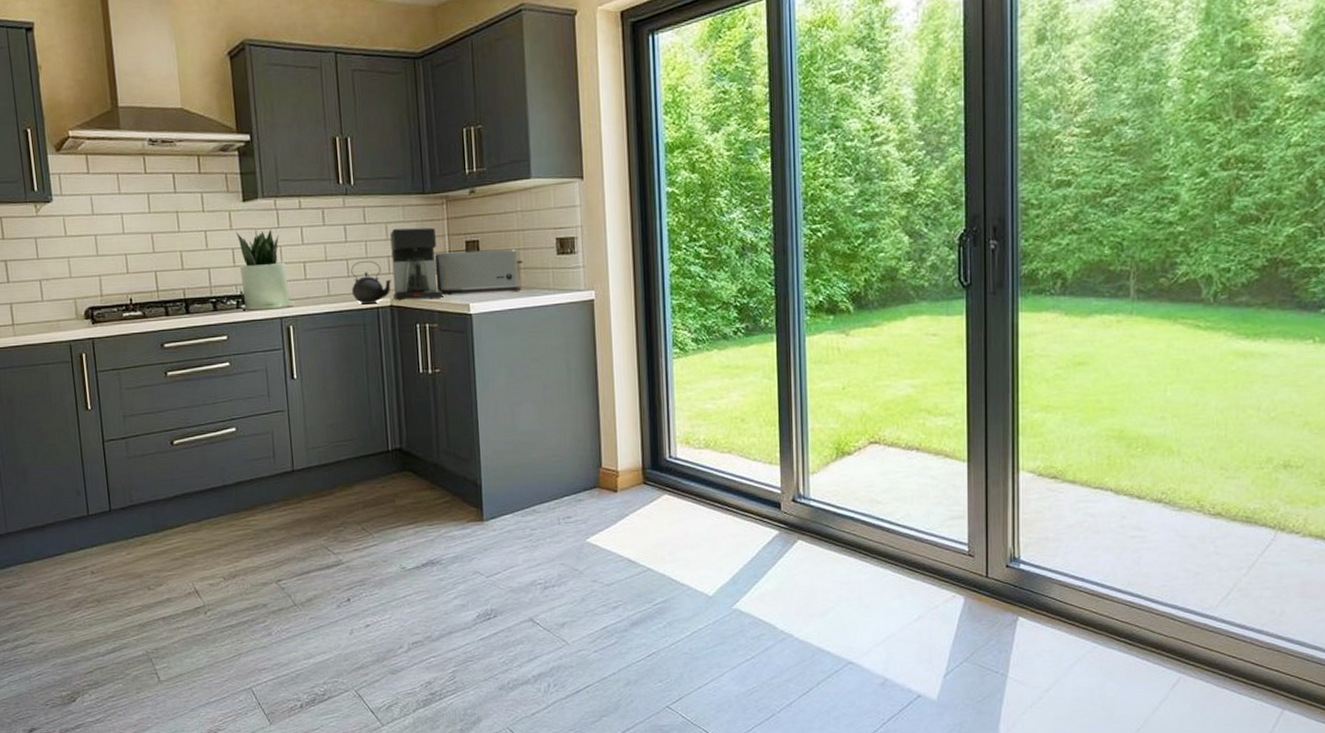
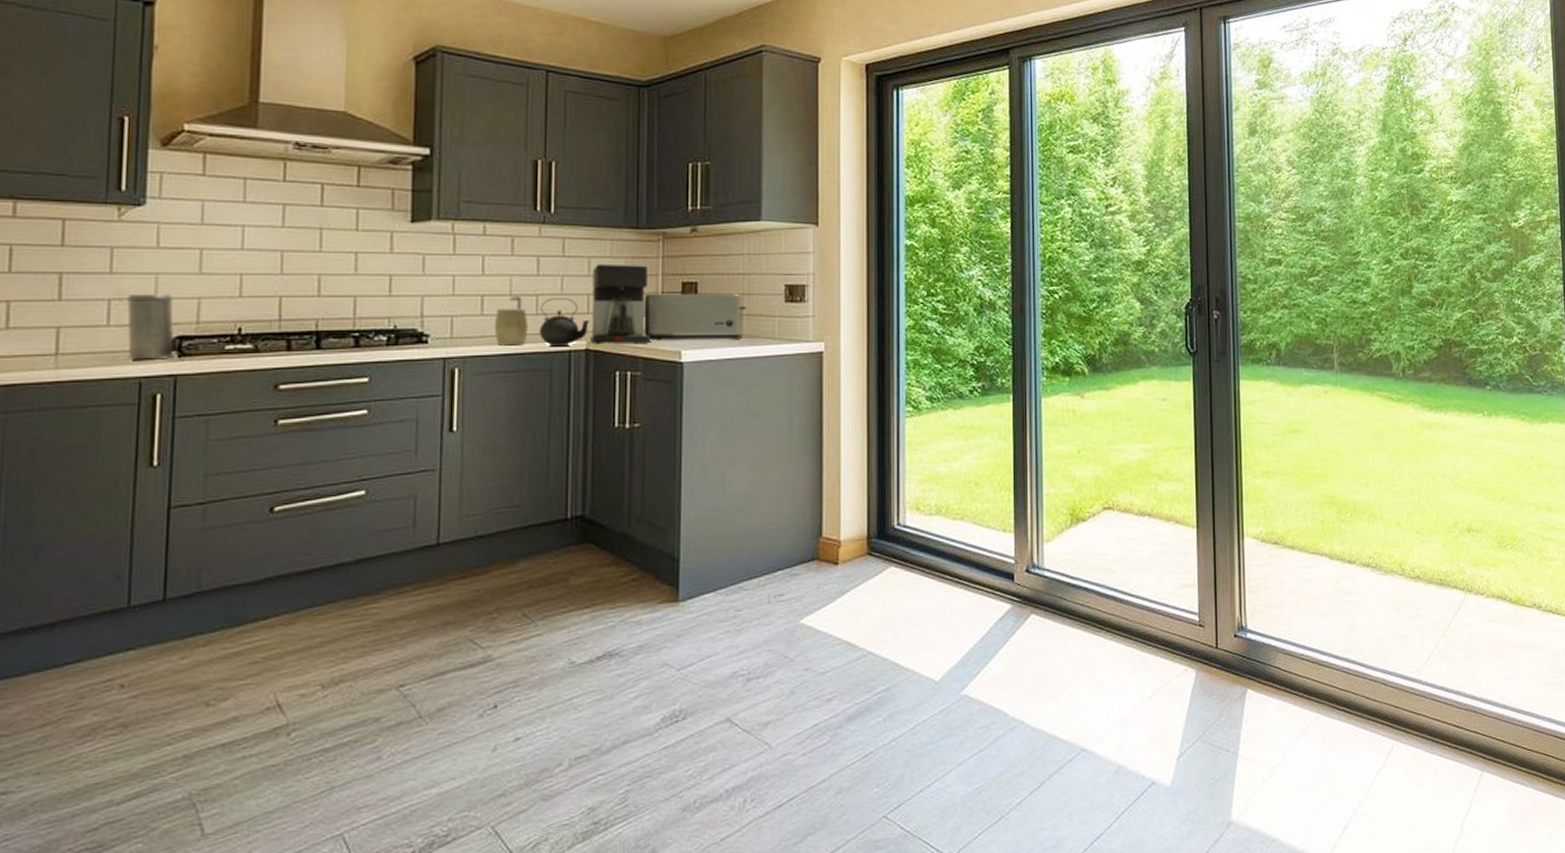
canister: none [52,273,89,328] -> present [127,293,174,360]
planter: present [236,229,295,312] -> none [391,255,465,350]
soap dispenser: none [315,262,343,305] -> present [494,297,529,346]

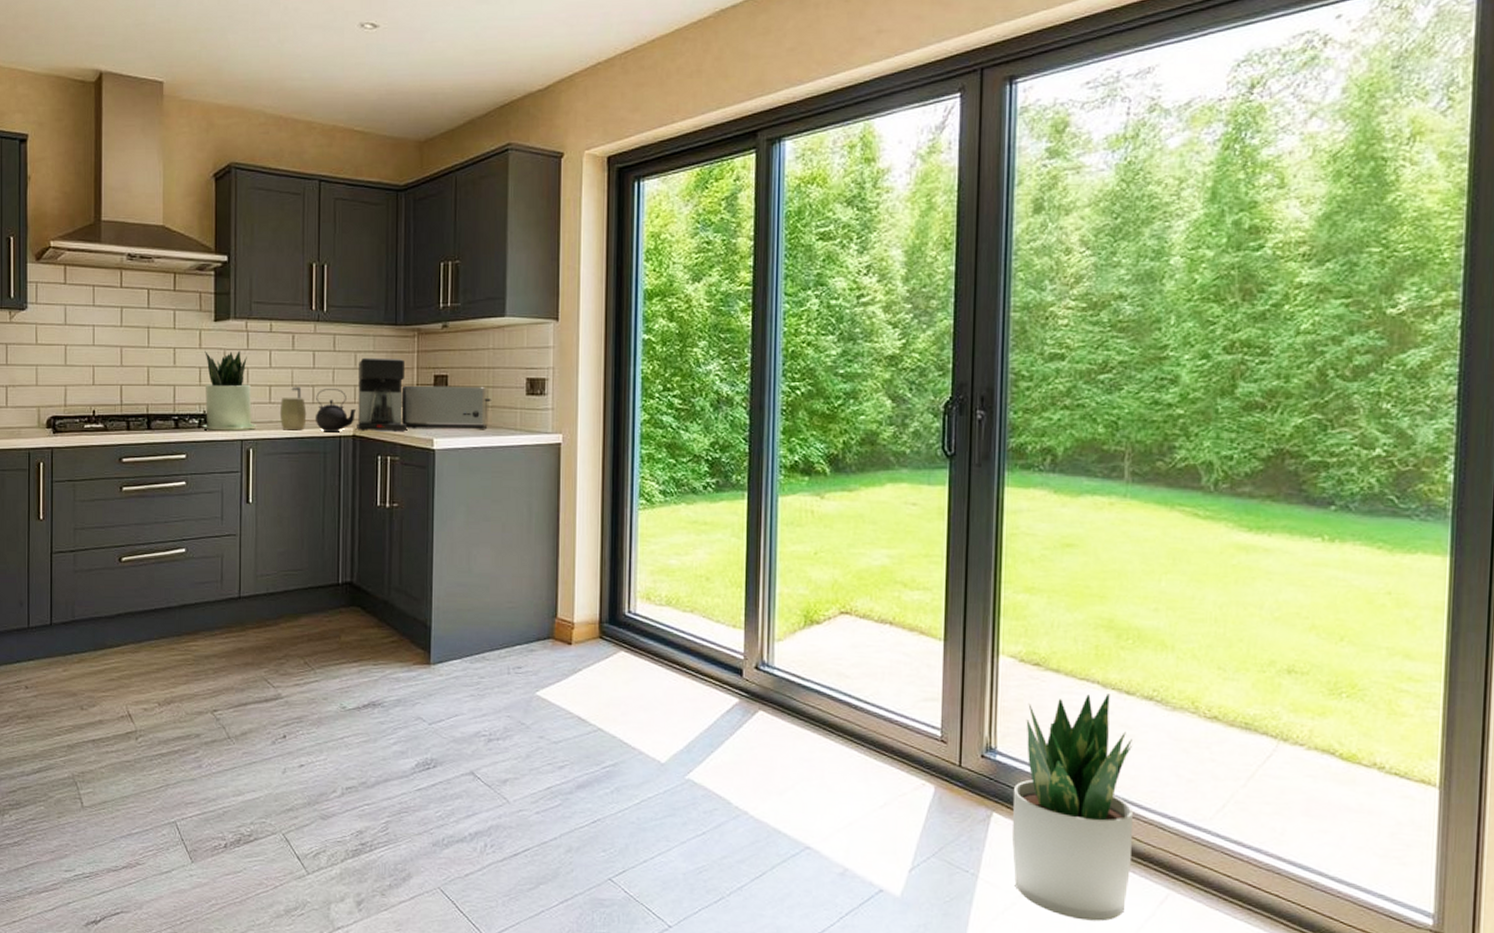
canister: present [127,293,174,360] -> none [18,381,50,435]
planter: none [391,255,465,350] -> present [202,350,257,432]
planter: none [1263,564,1363,782] -> present [1011,694,1133,922]

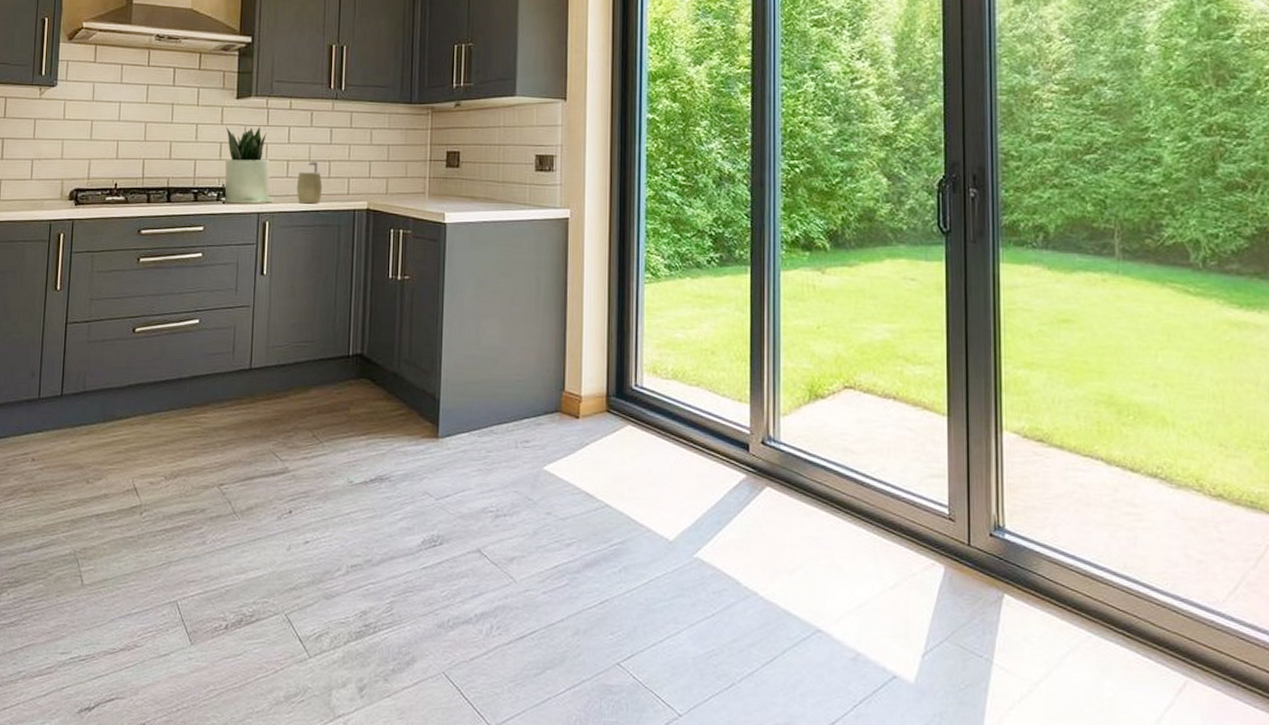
kettle: present [315,389,356,432] -> none [330,164,370,206]
coffee maker: present [357,357,406,432] -> none [371,134,419,206]
toaster: present [401,385,491,430] -> none [414,161,501,205]
planter: present [1011,694,1133,922] -> none [1023,471,1147,711]

